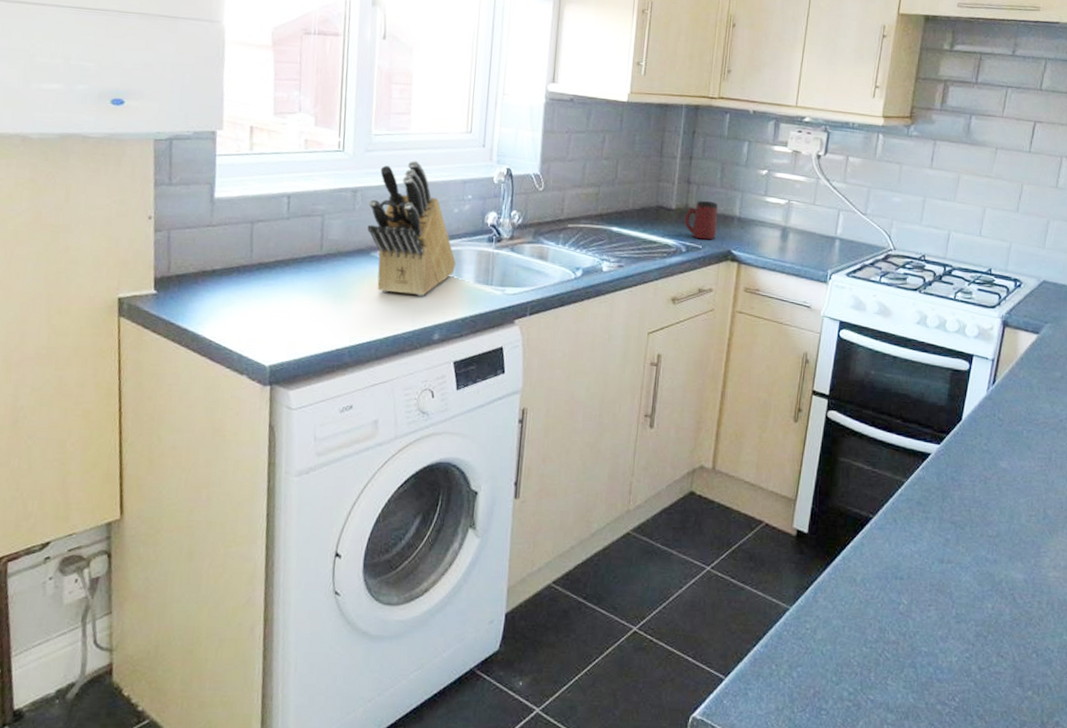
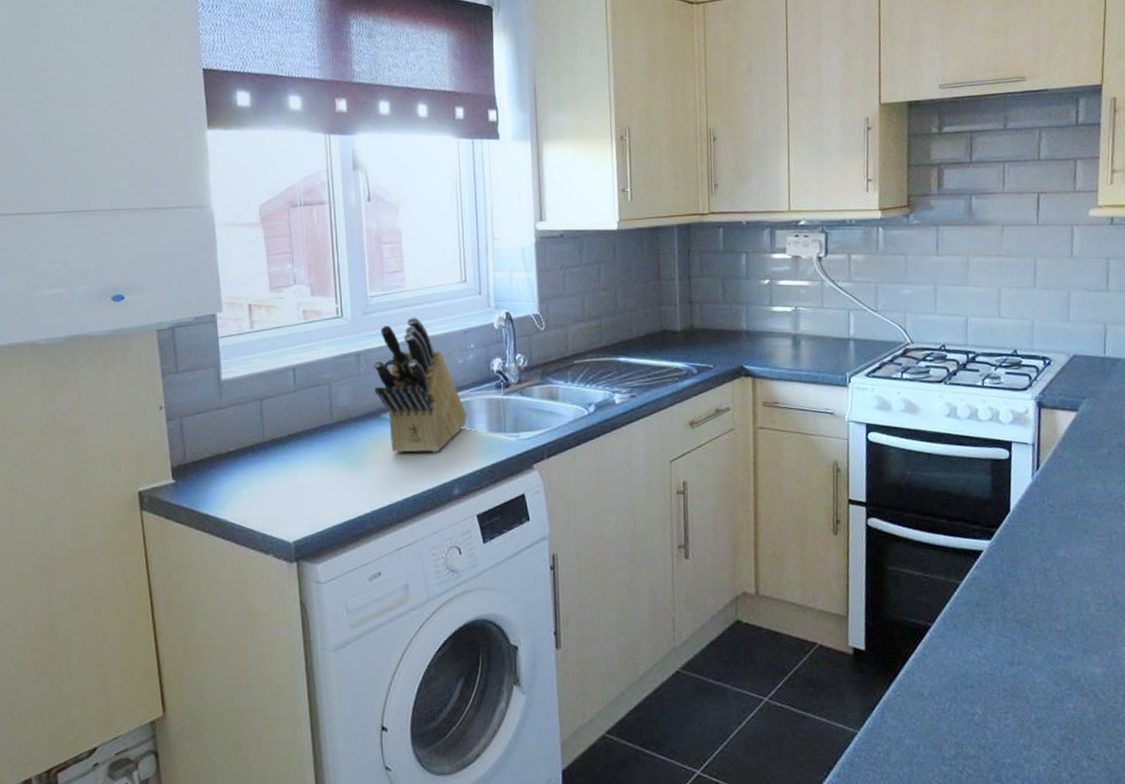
mug: present [684,201,718,240] -> none [691,319,727,359]

